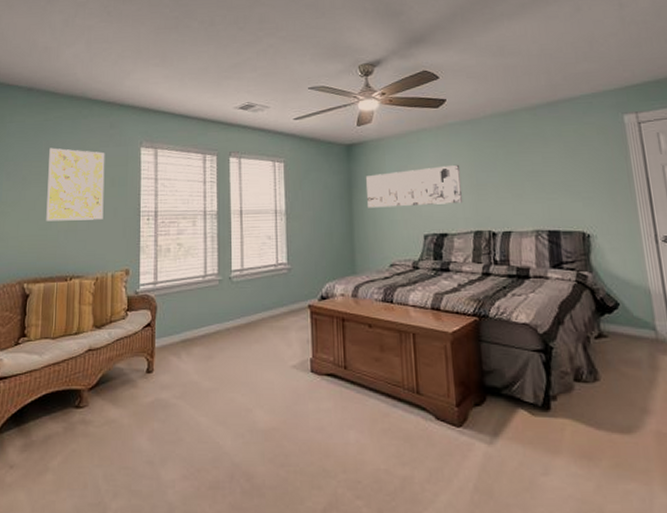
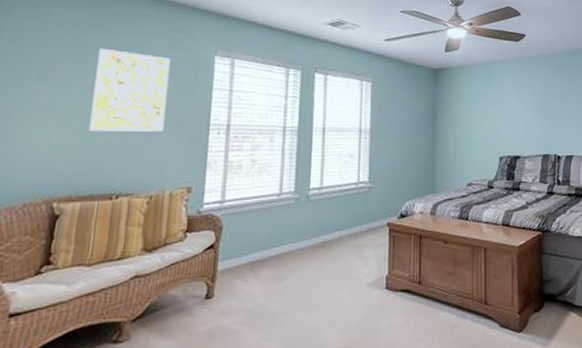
wall art: present [366,164,462,208] -> none [450,94,534,130]

